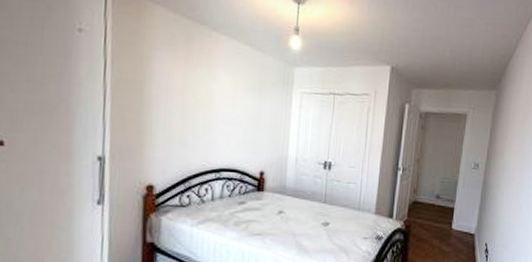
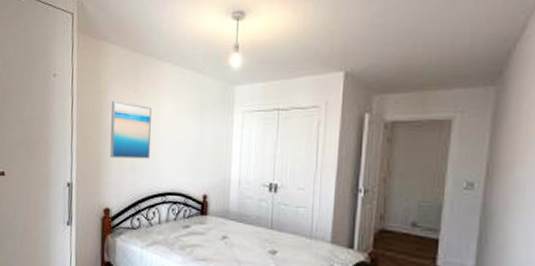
wall art: none [154,68,205,134] -> present [109,101,152,159]

